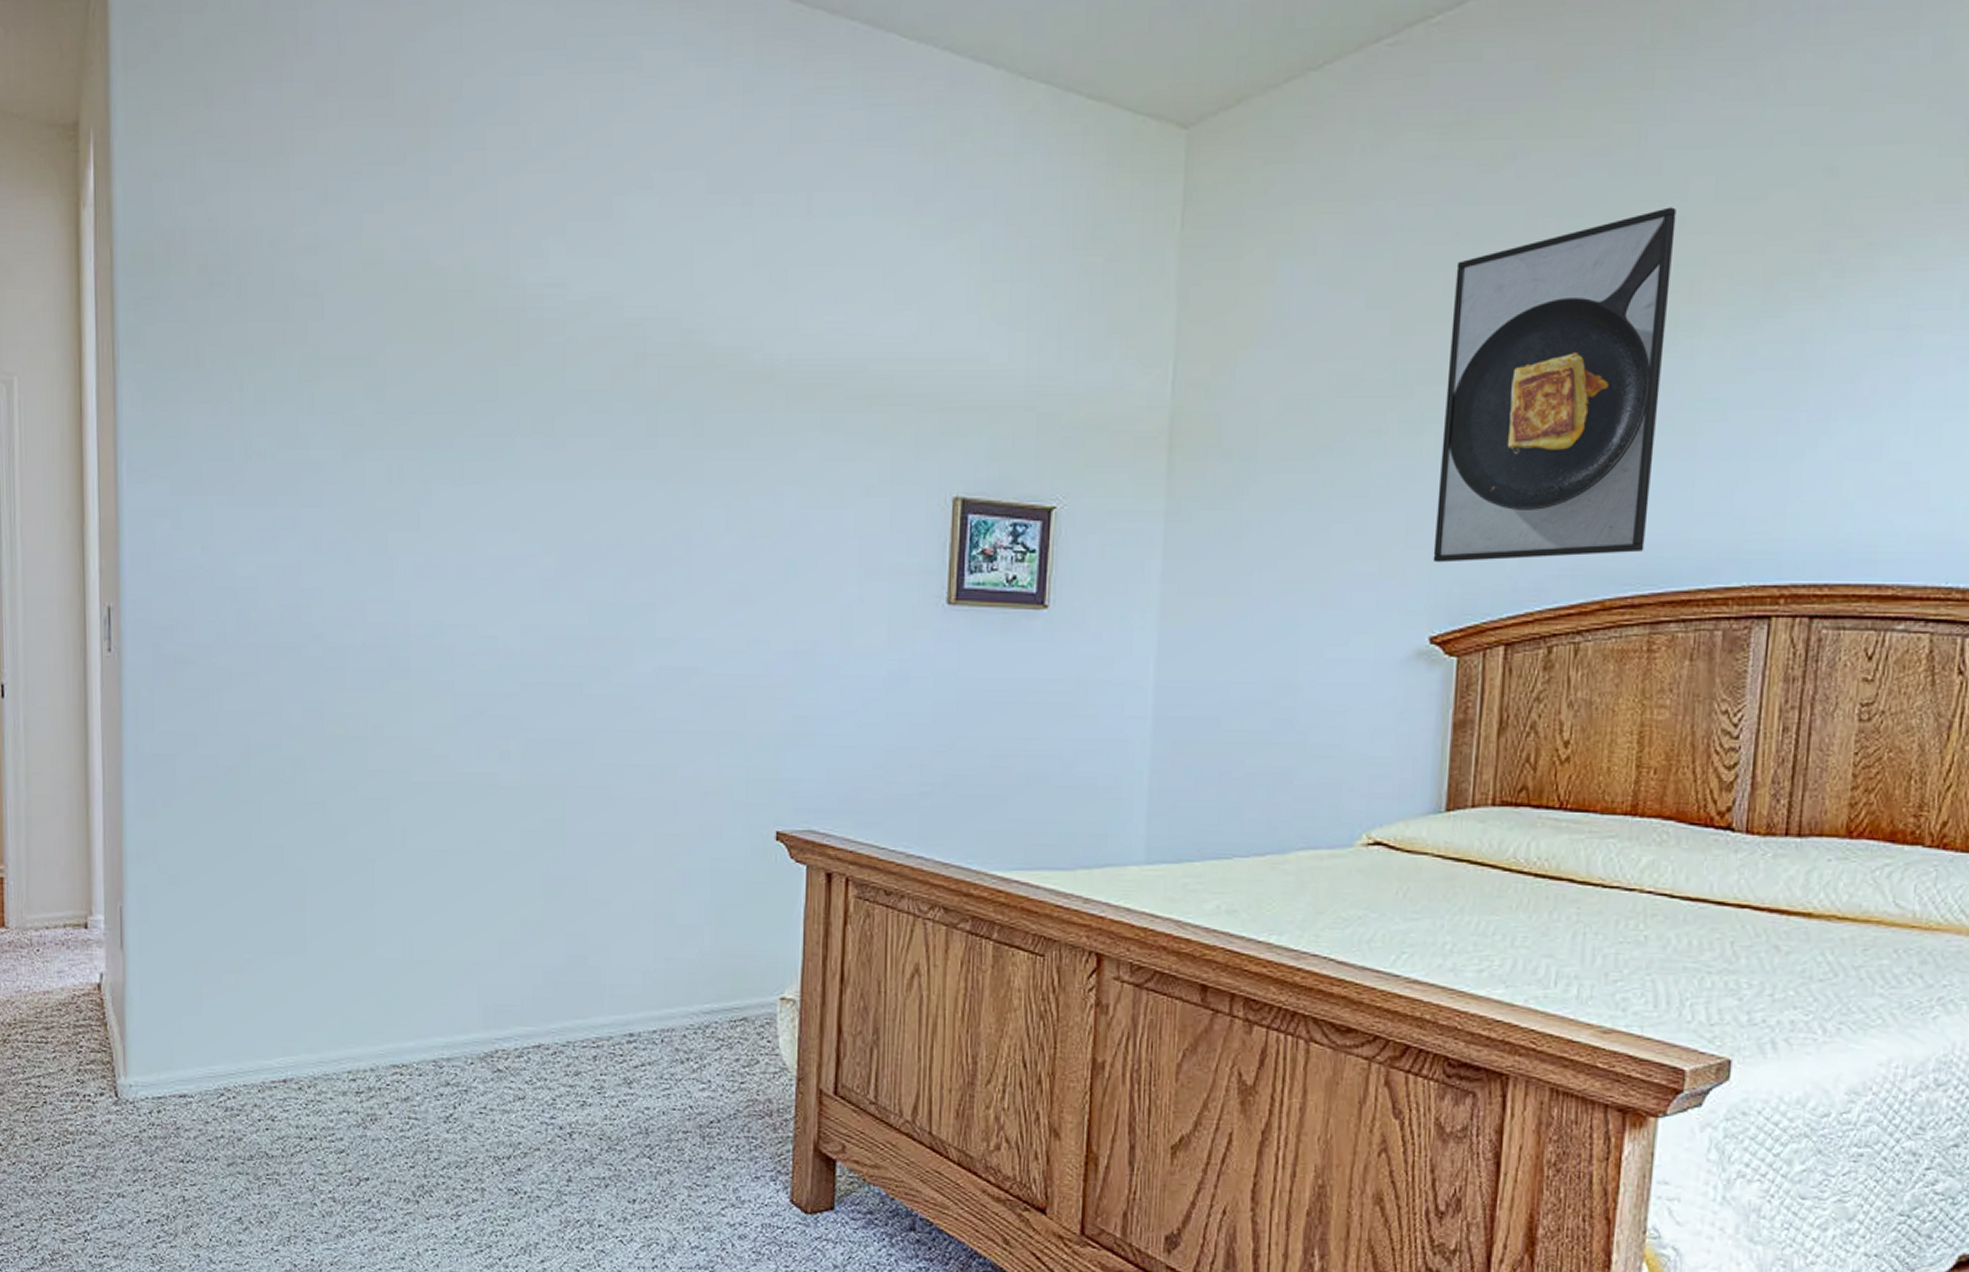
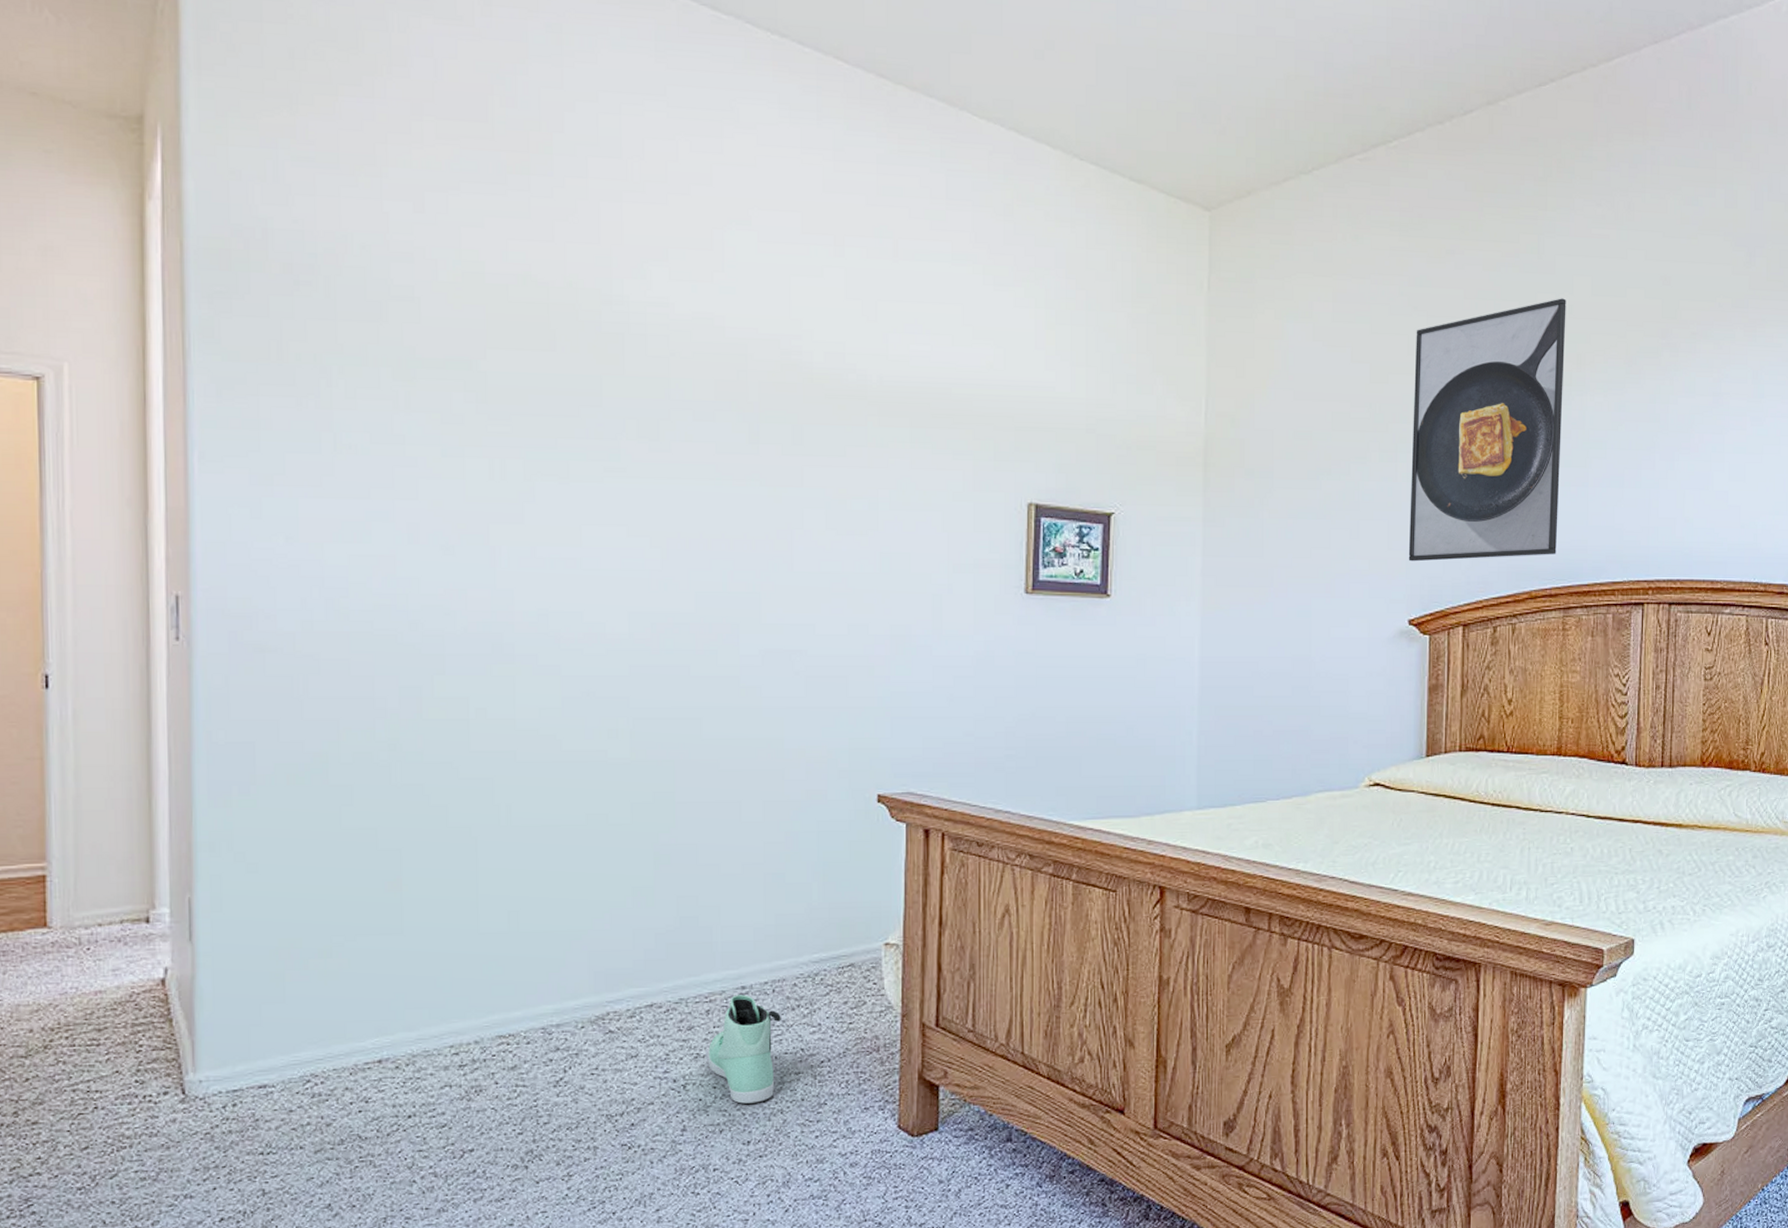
sneaker: none [594,1042,670,1160] -> present [707,995,781,1104]

